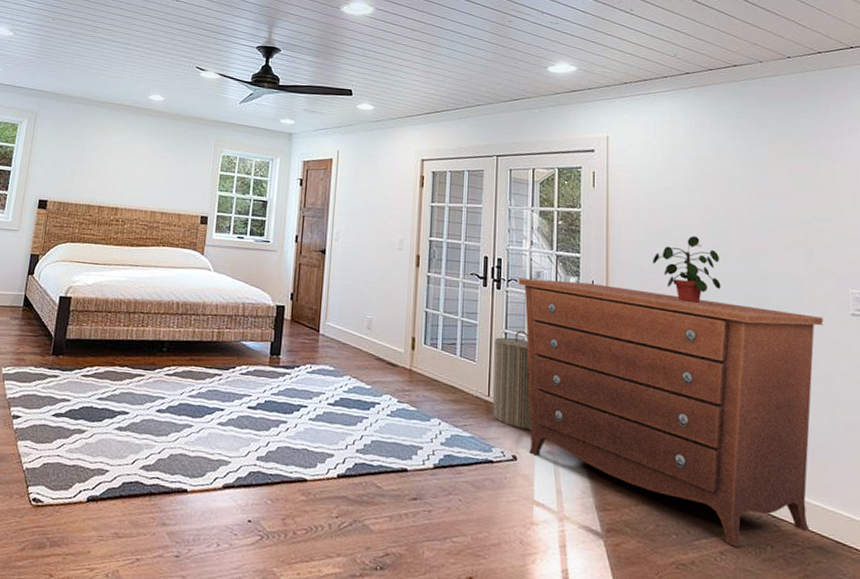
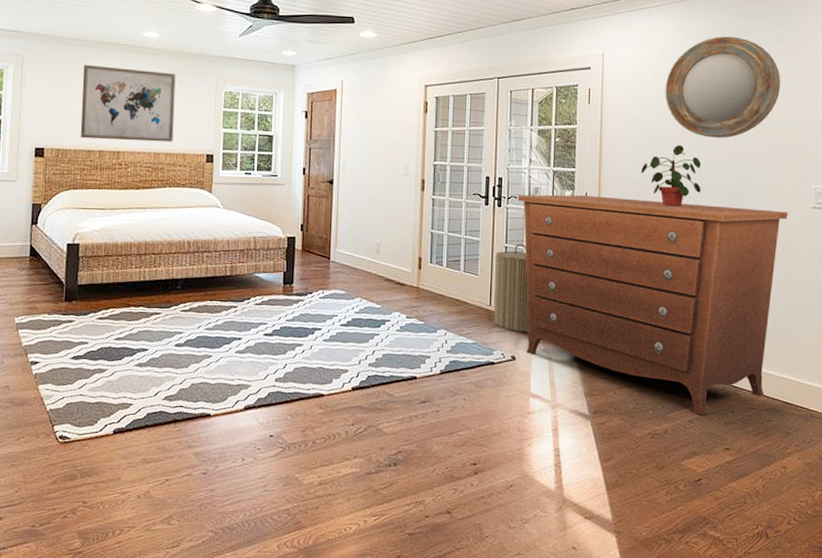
wall art: none [82,122,177,202] -> present [80,64,176,142]
home mirror: none [676,125,805,232] -> present [665,36,781,138]

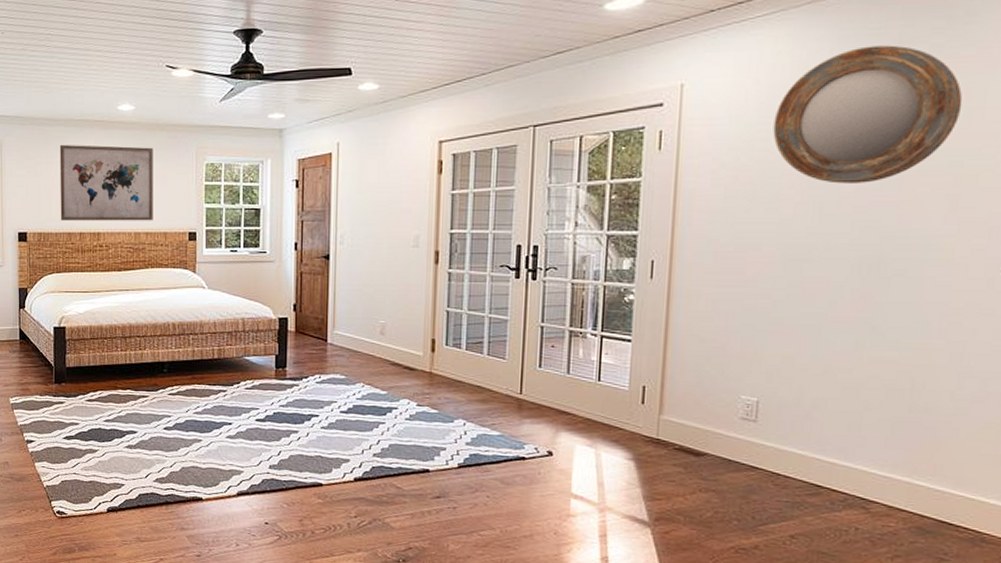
laundry hamper: present [494,243,530,333] -> none [525,322,572,426]
dresser: present [517,194,788,415] -> none [558,263,962,531]
potted plant: present [641,145,702,206] -> none [733,195,826,274]

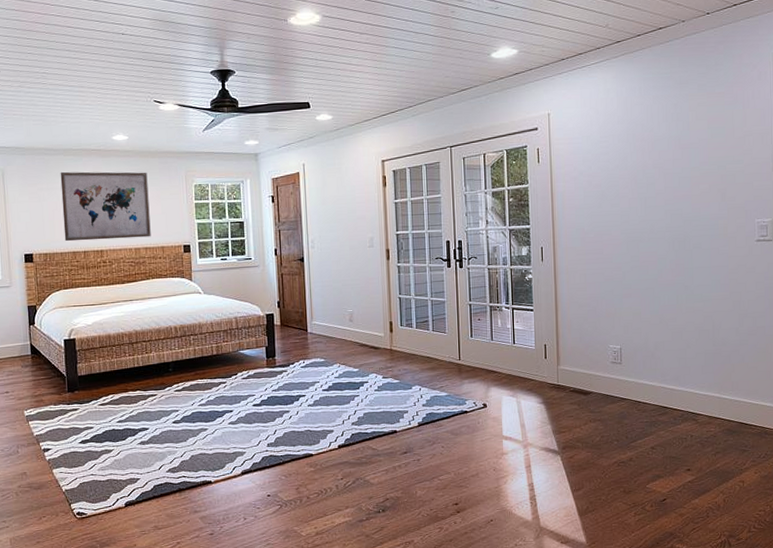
home mirror: present [773,45,963,184] -> none [610,85,721,184]

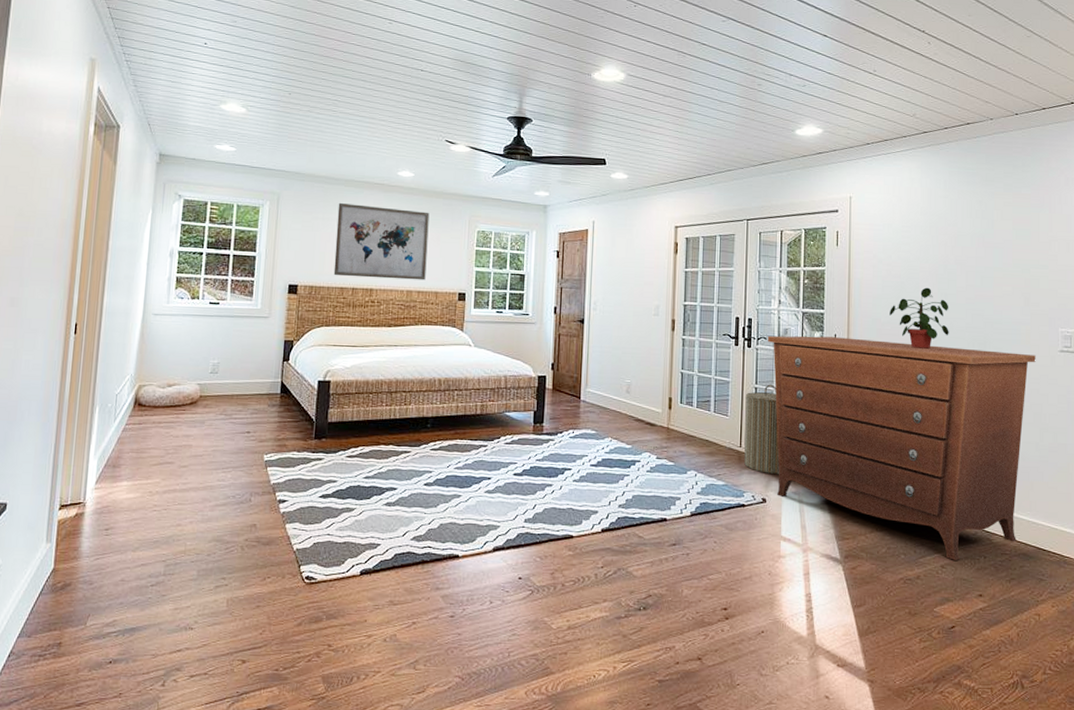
laundry hamper: none [460,300,498,382] -> present [744,384,780,475]
dresser: none [477,246,734,441] -> present [767,335,1036,560]
potted plant: none [592,193,650,252] -> present [890,287,949,349]

